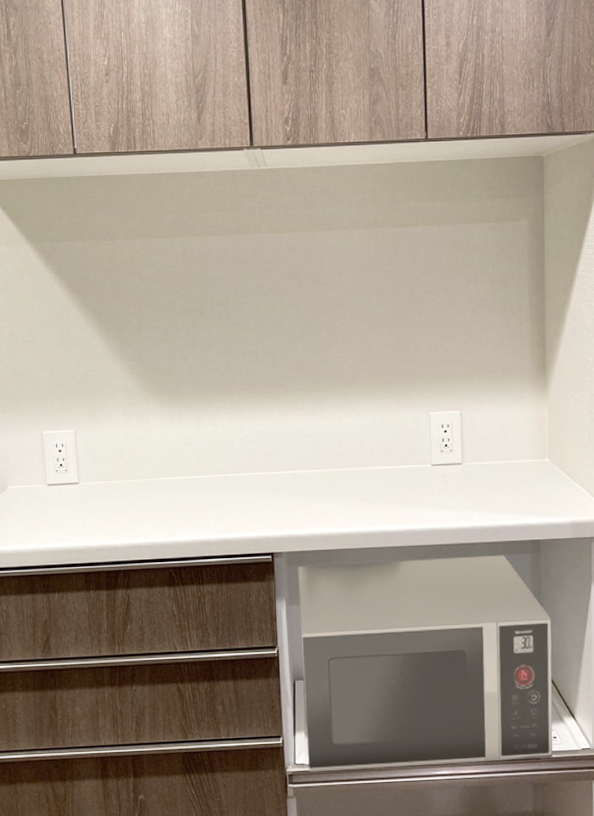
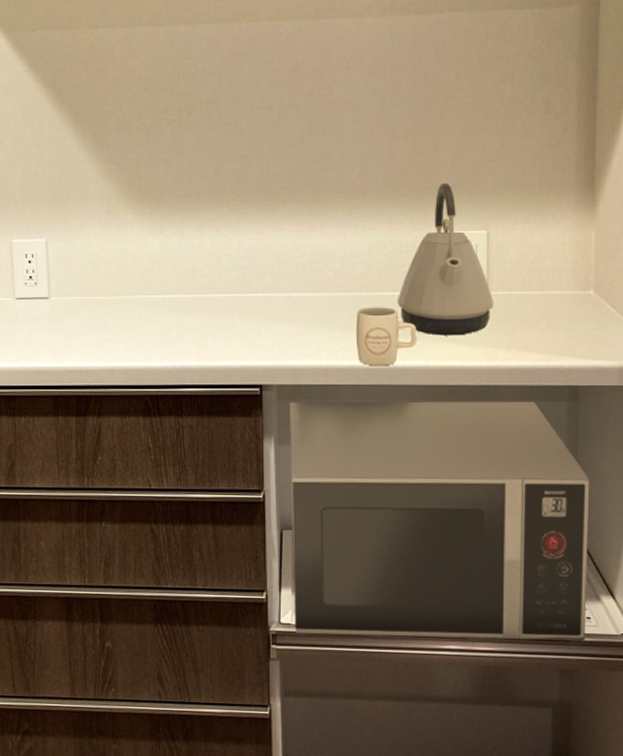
mug: none [353,479,405,531] -> present [355,306,417,366]
kettle: none [388,371,468,502] -> present [398,184,494,336]

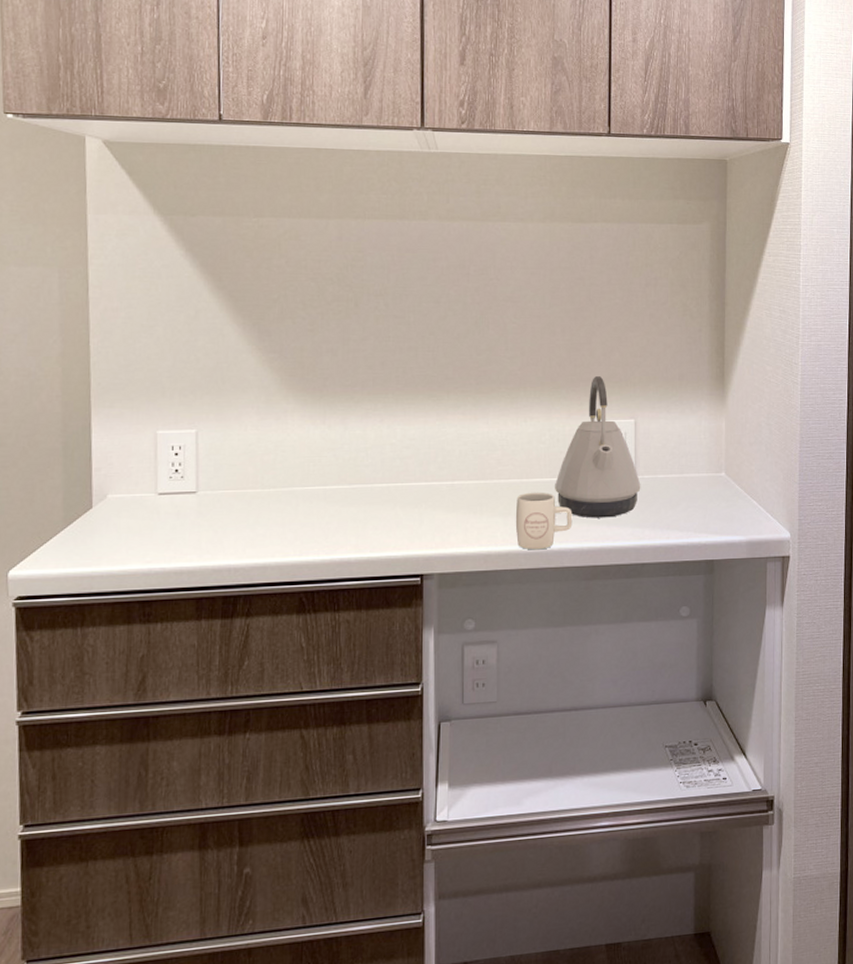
microwave oven: present [289,401,590,641] -> none [449,576,724,831]

